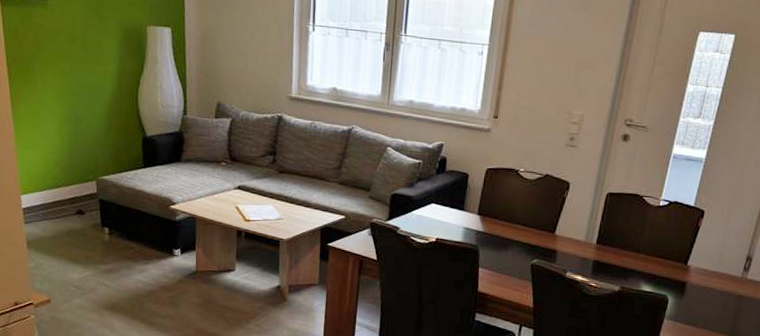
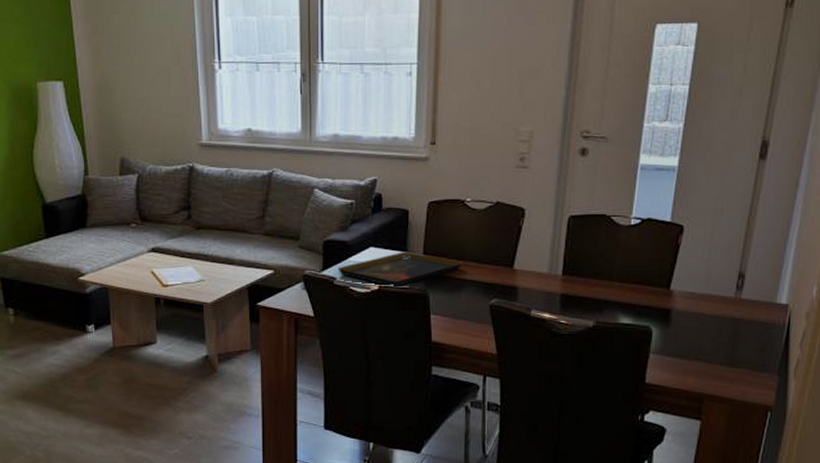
decorative tray: none [401,210,512,241] -> present [337,252,464,287]

